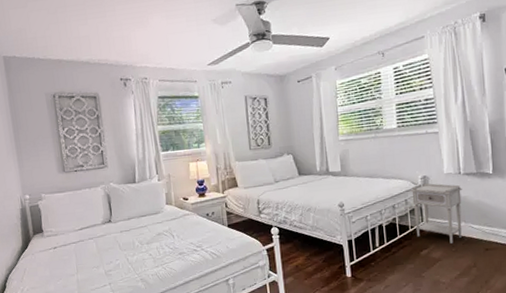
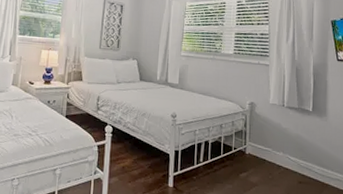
nightstand: present [410,183,463,244] -> none [238,109,284,171]

